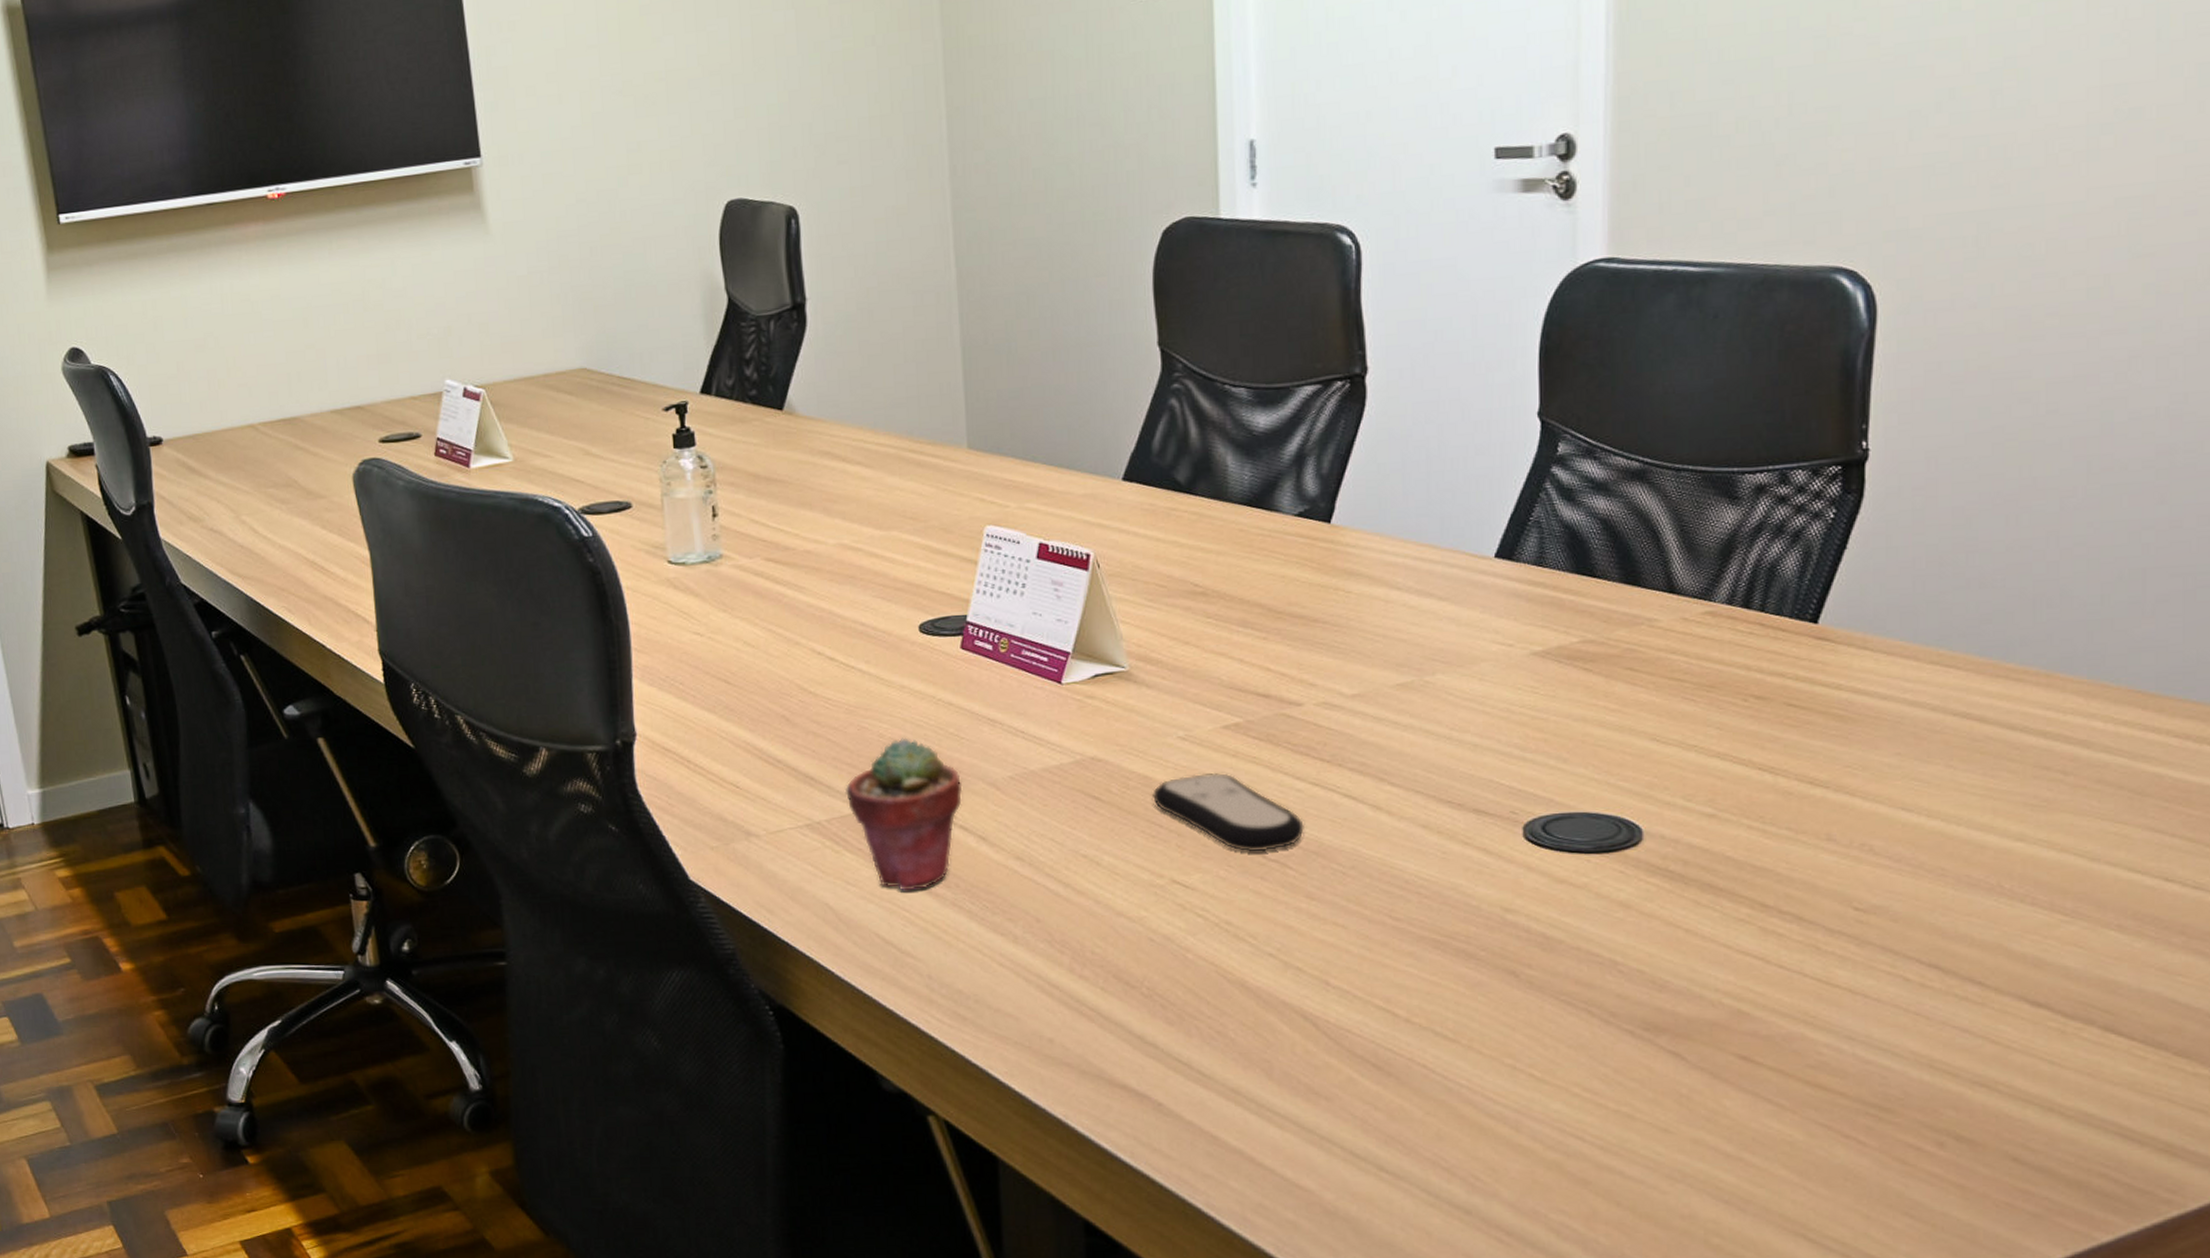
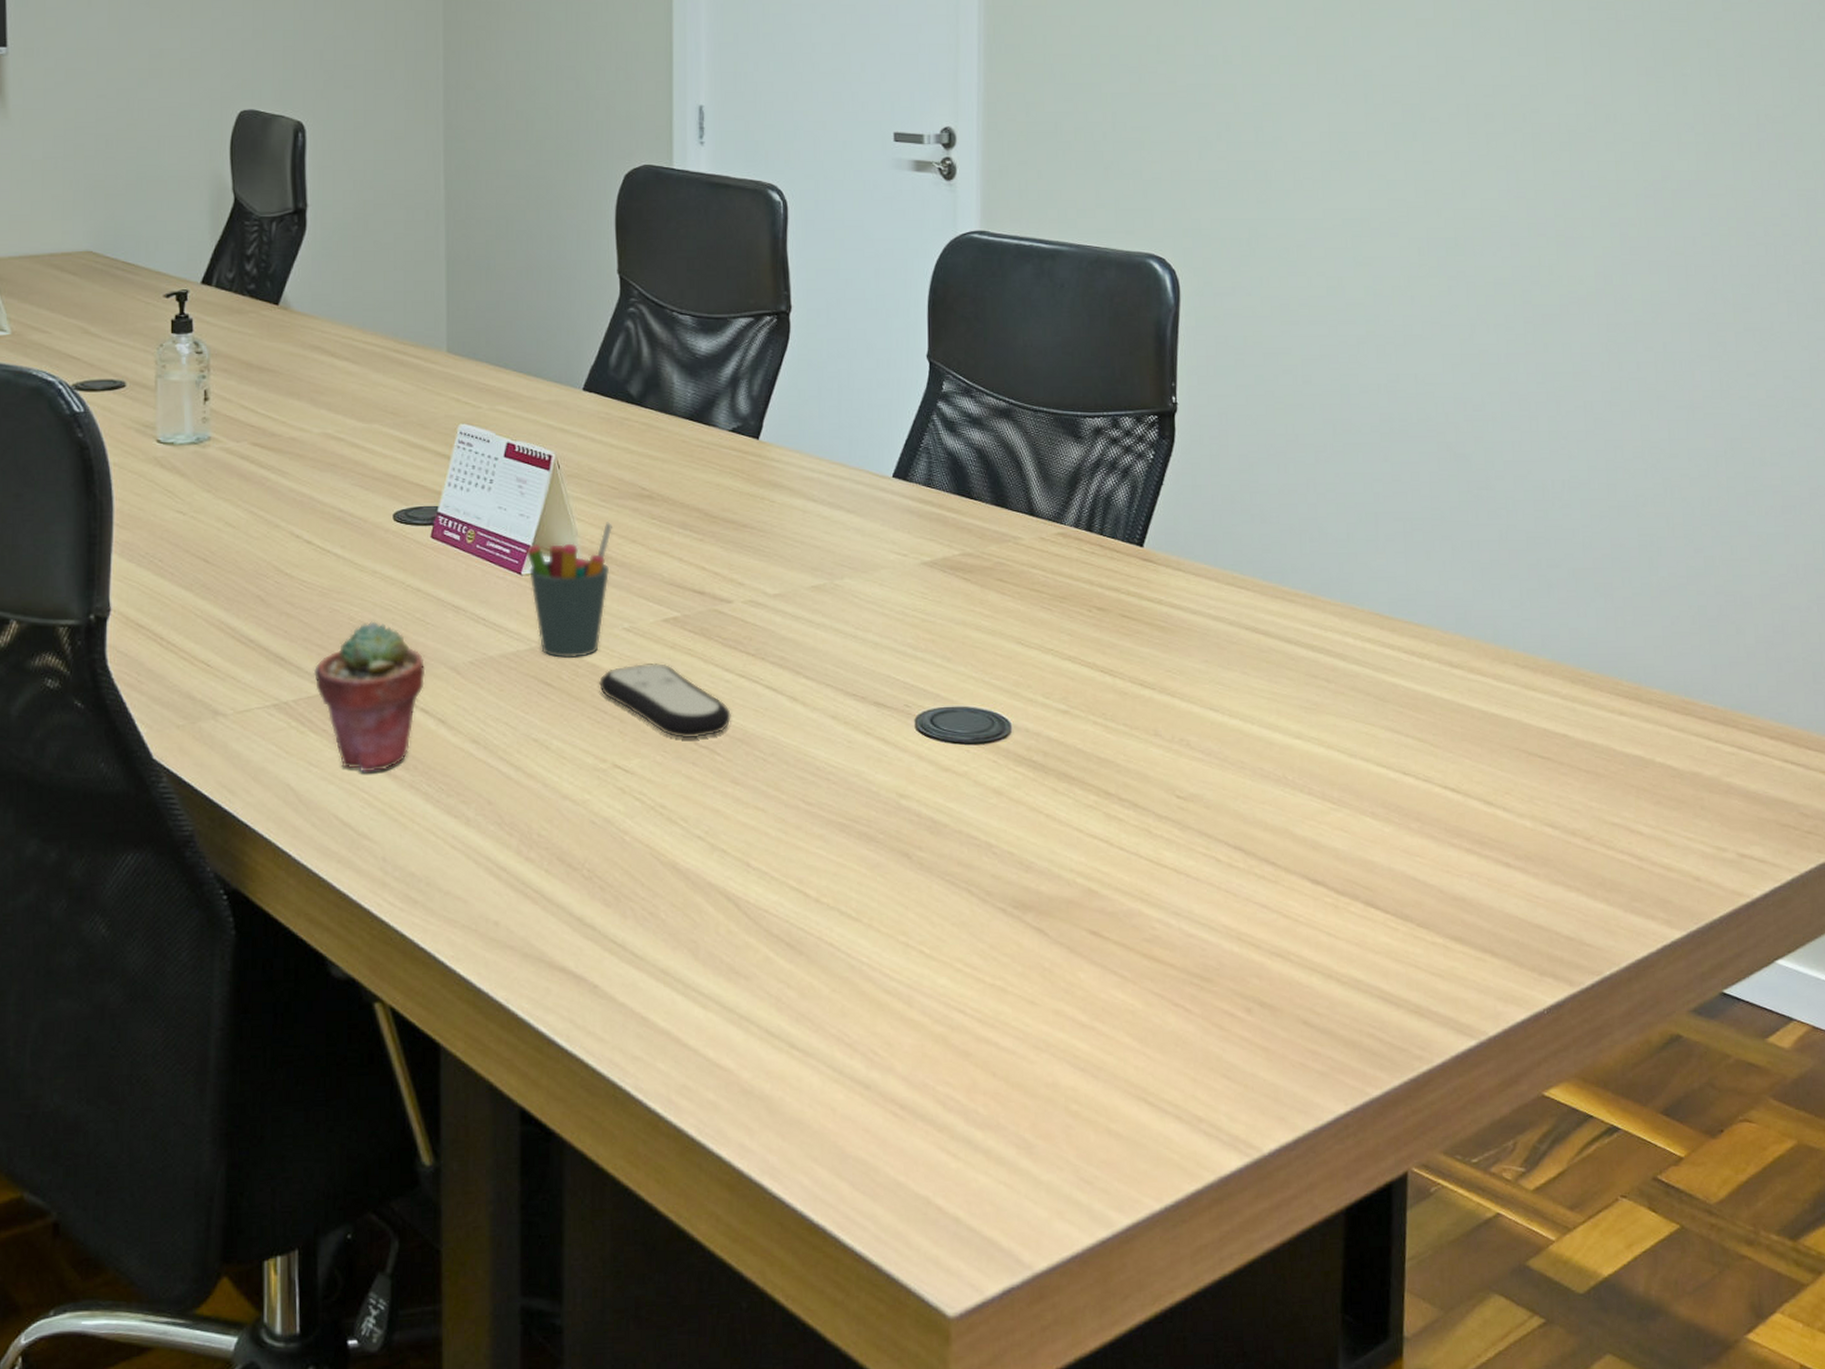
pen holder: none [1065,623,1163,770] -> present [525,522,614,658]

